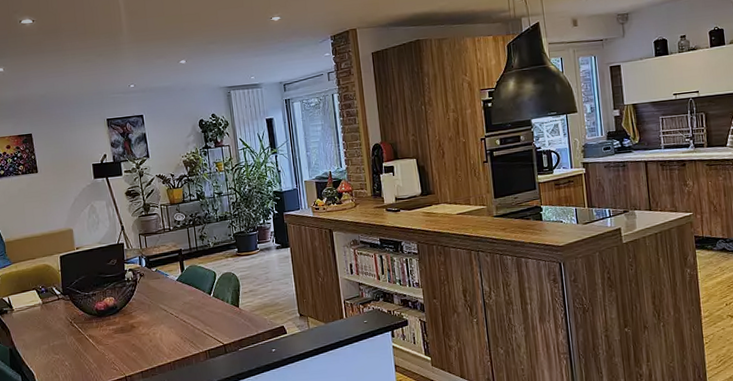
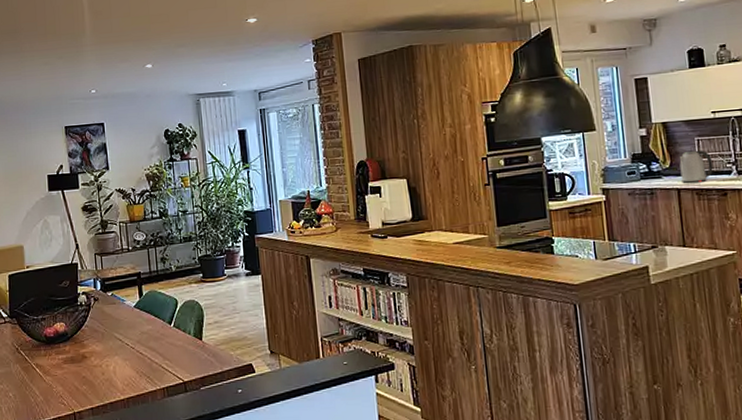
kettle: none [646,127,674,157] -> present [679,150,713,184]

